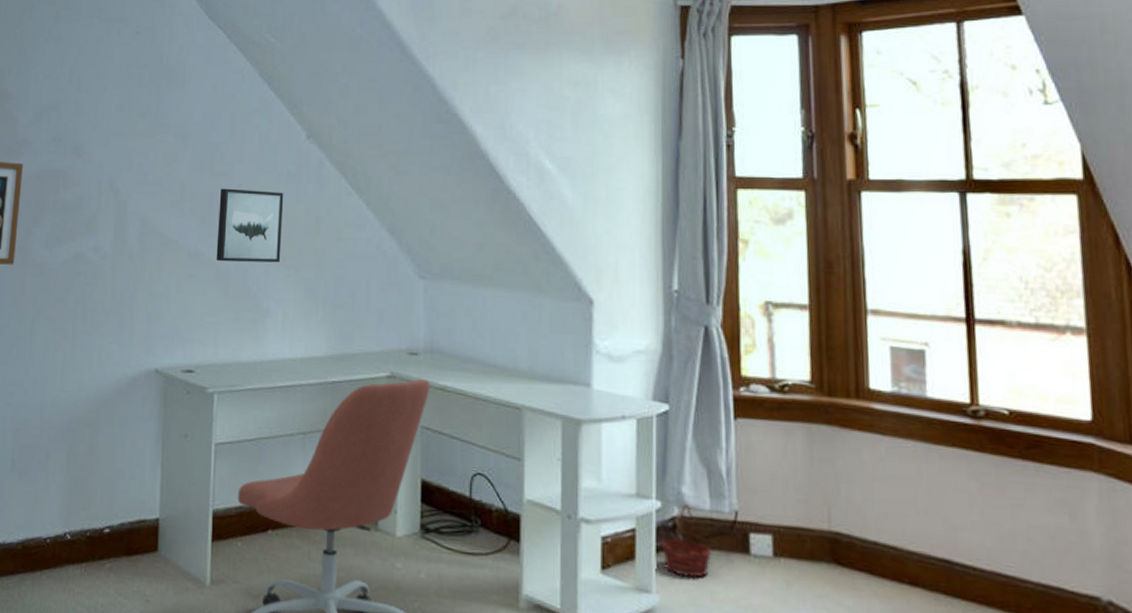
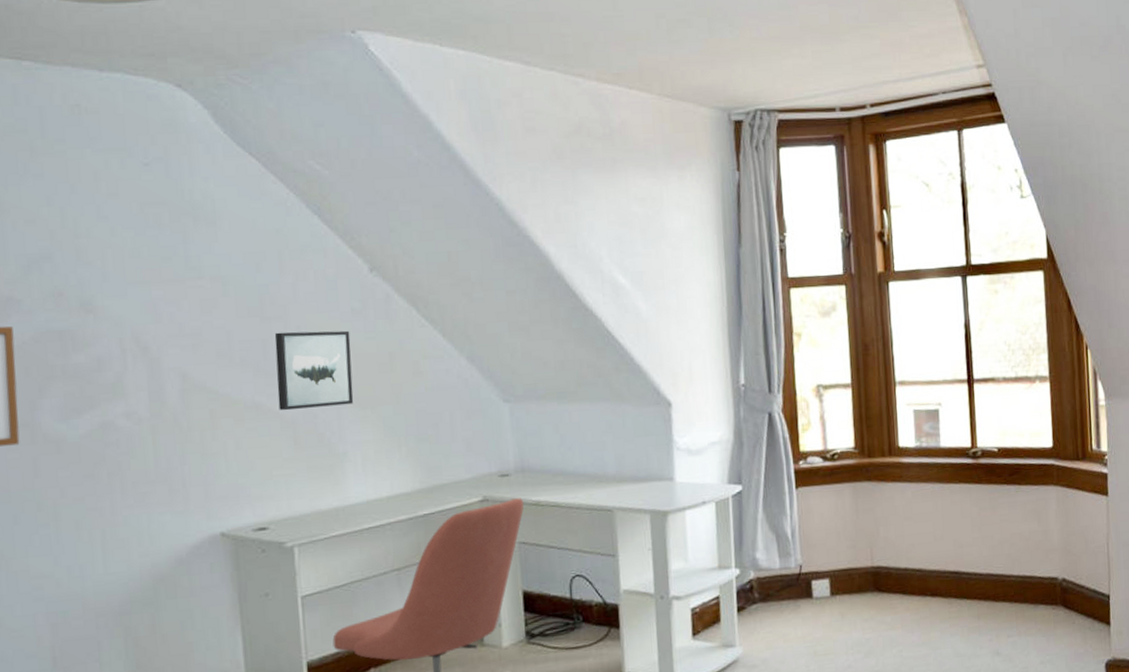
basket: present [661,504,712,578] -> none [741,567,783,627]

